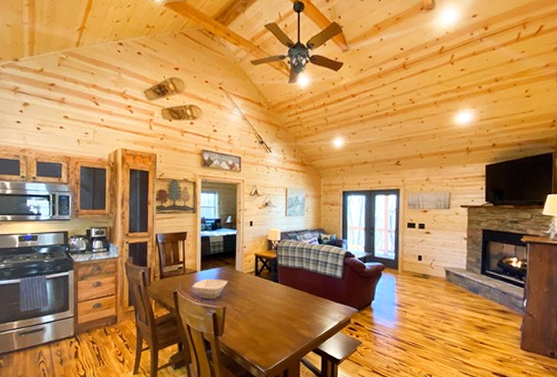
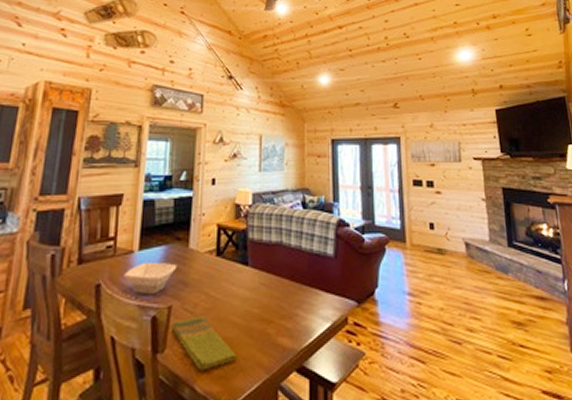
dish towel: none [226,315,271,348] -> present [171,317,236,371]

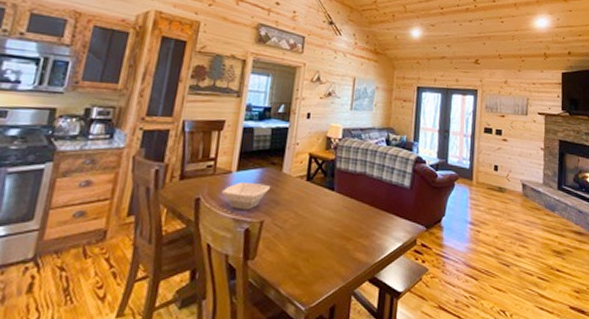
dish towel: present [171,317,236,371] -> none [262,232,318,277]

